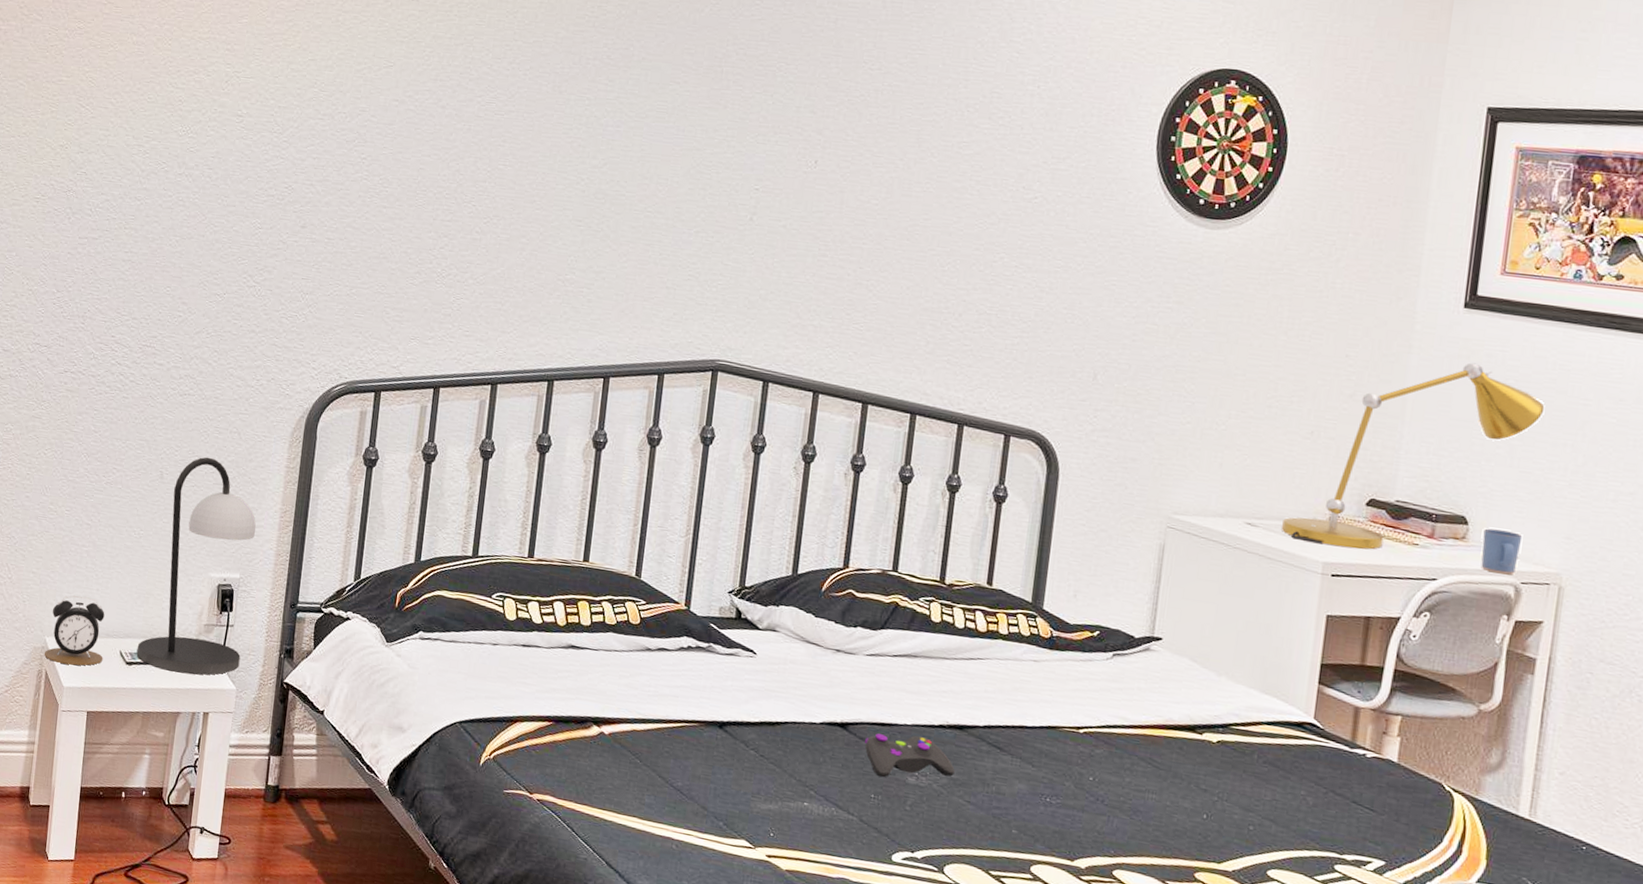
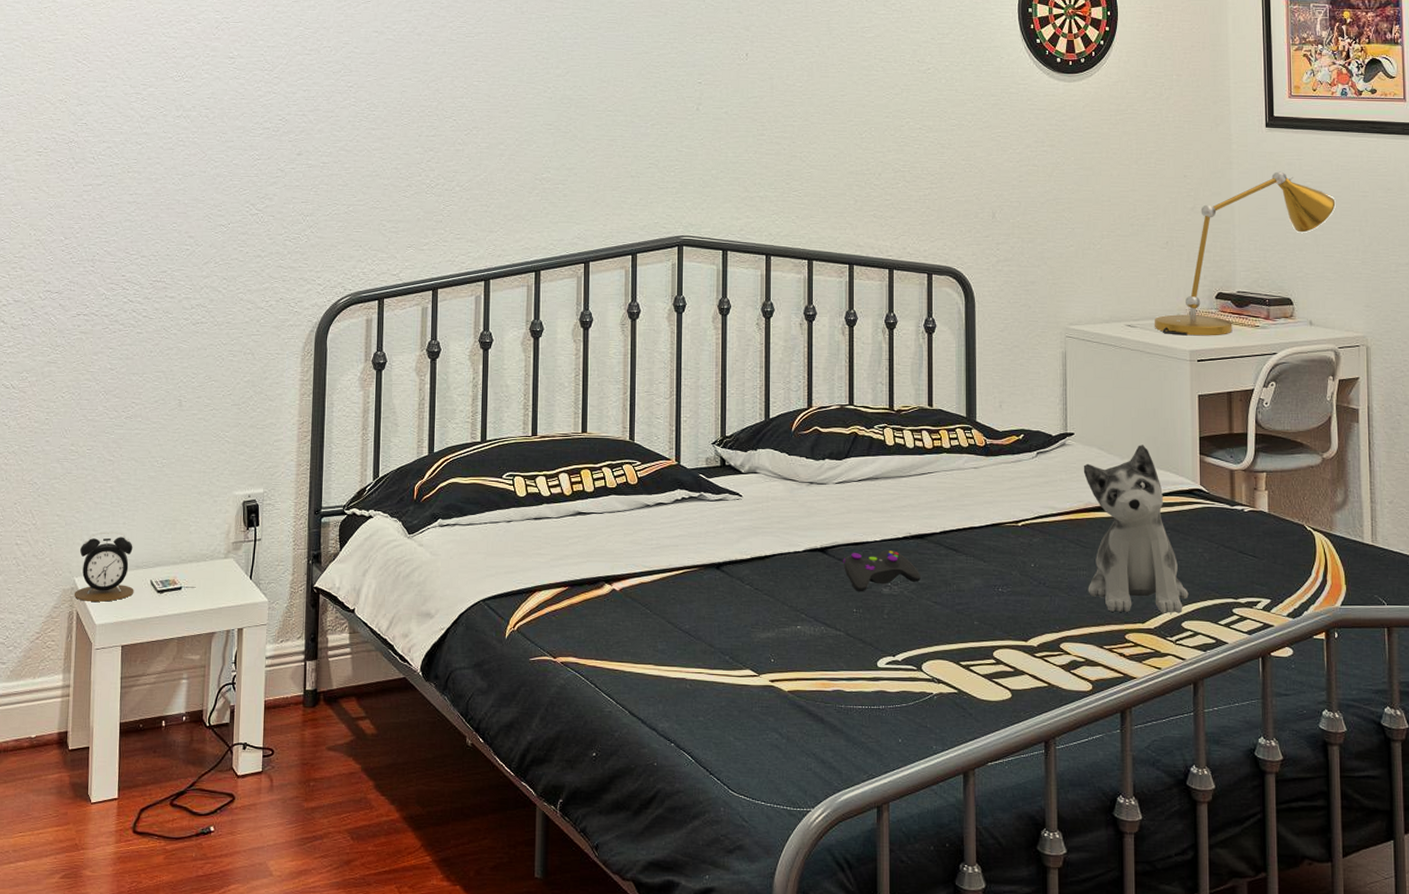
table lamp: present [136,457,256,675] -> none [167,380,276,593]
plush toy: none [1155,662,1281,860] -> present [1083,445,1189,614]
mug: present [1481,528,1523,575] -> none [1305,306,1335,342]

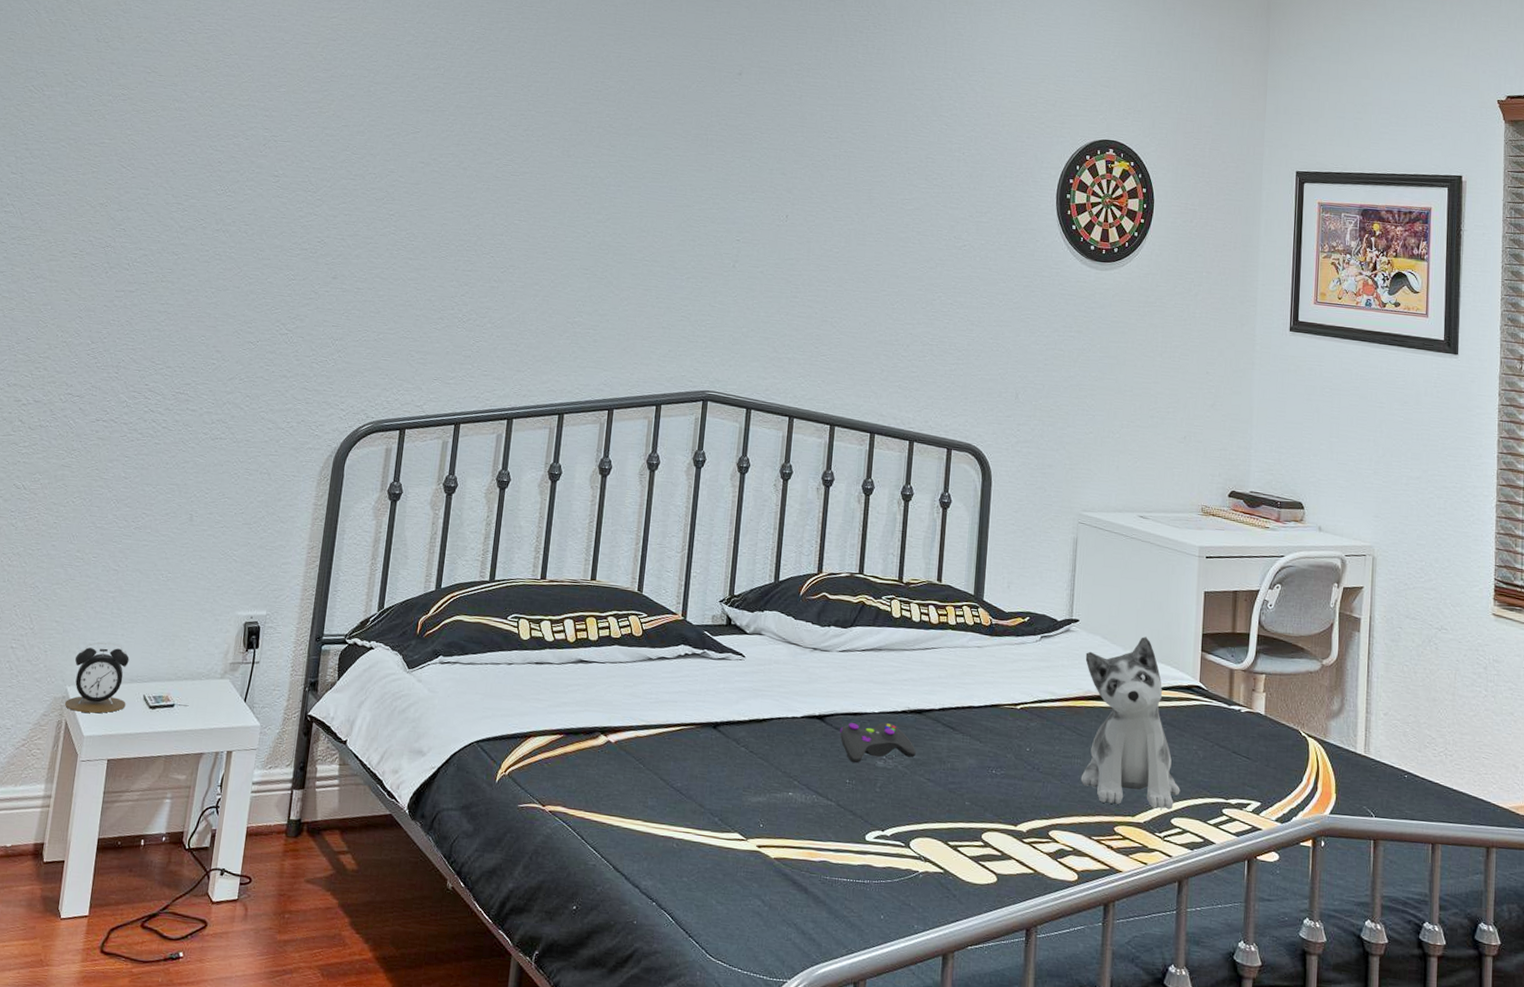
desk lamp: present [1154,171,1336,336] -> none [1166,375,1353,534]

